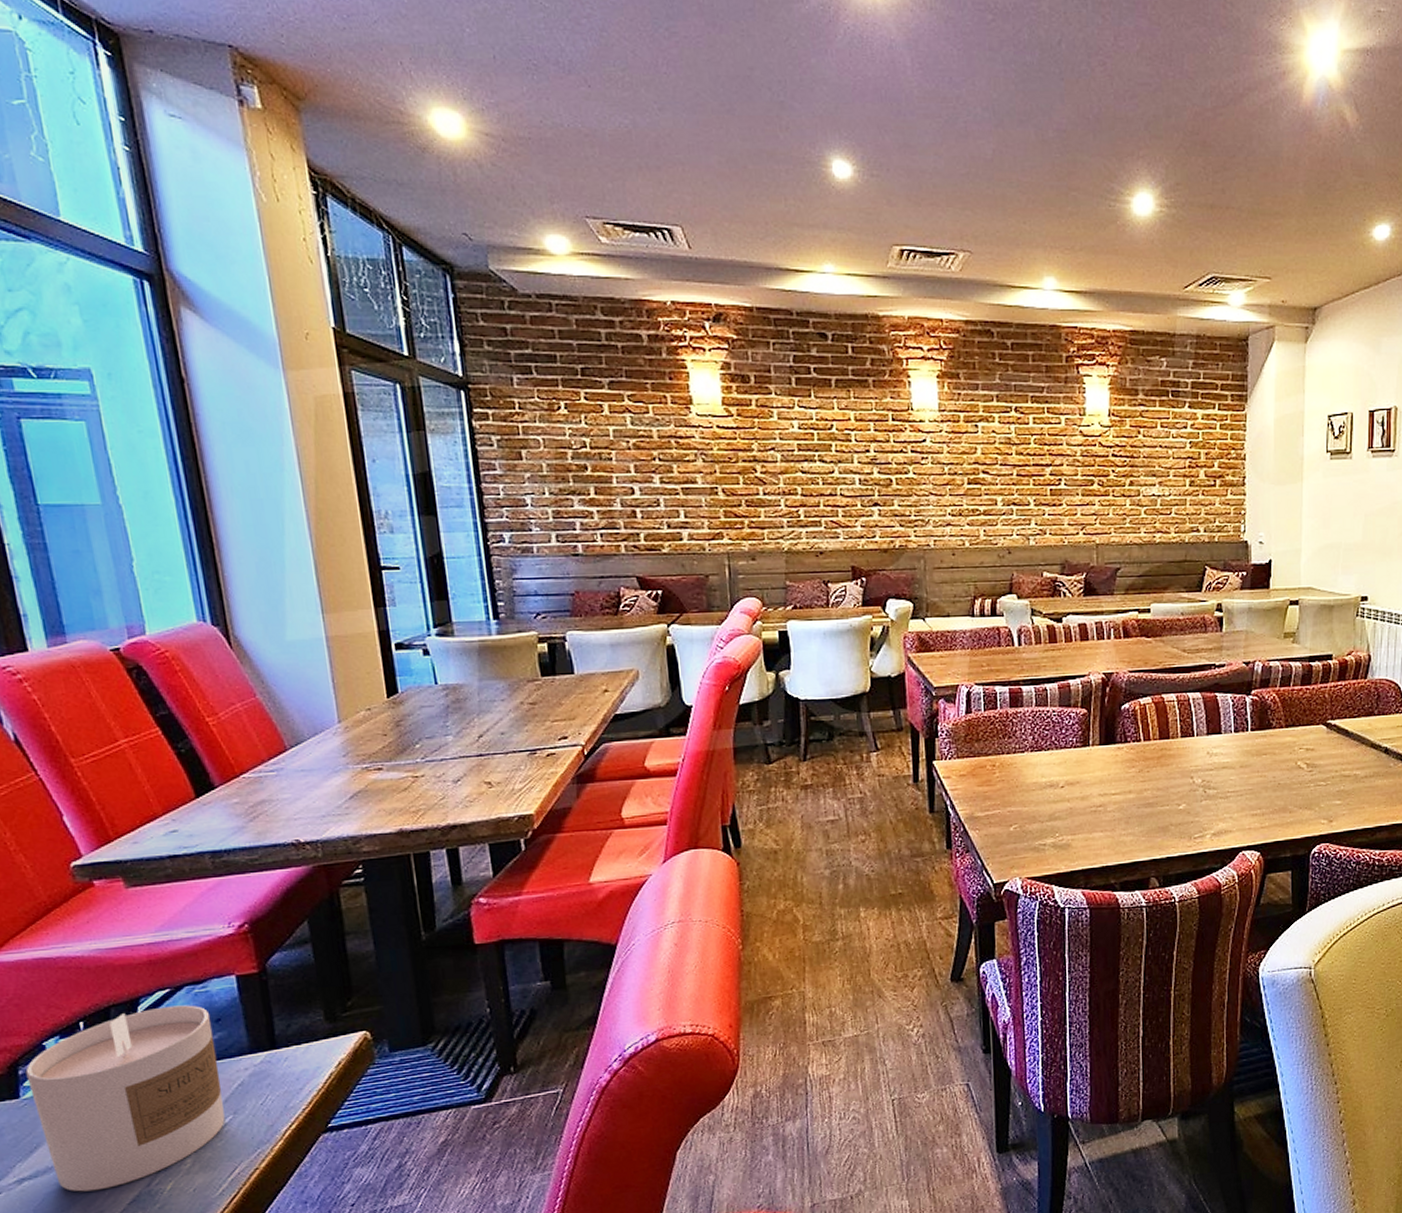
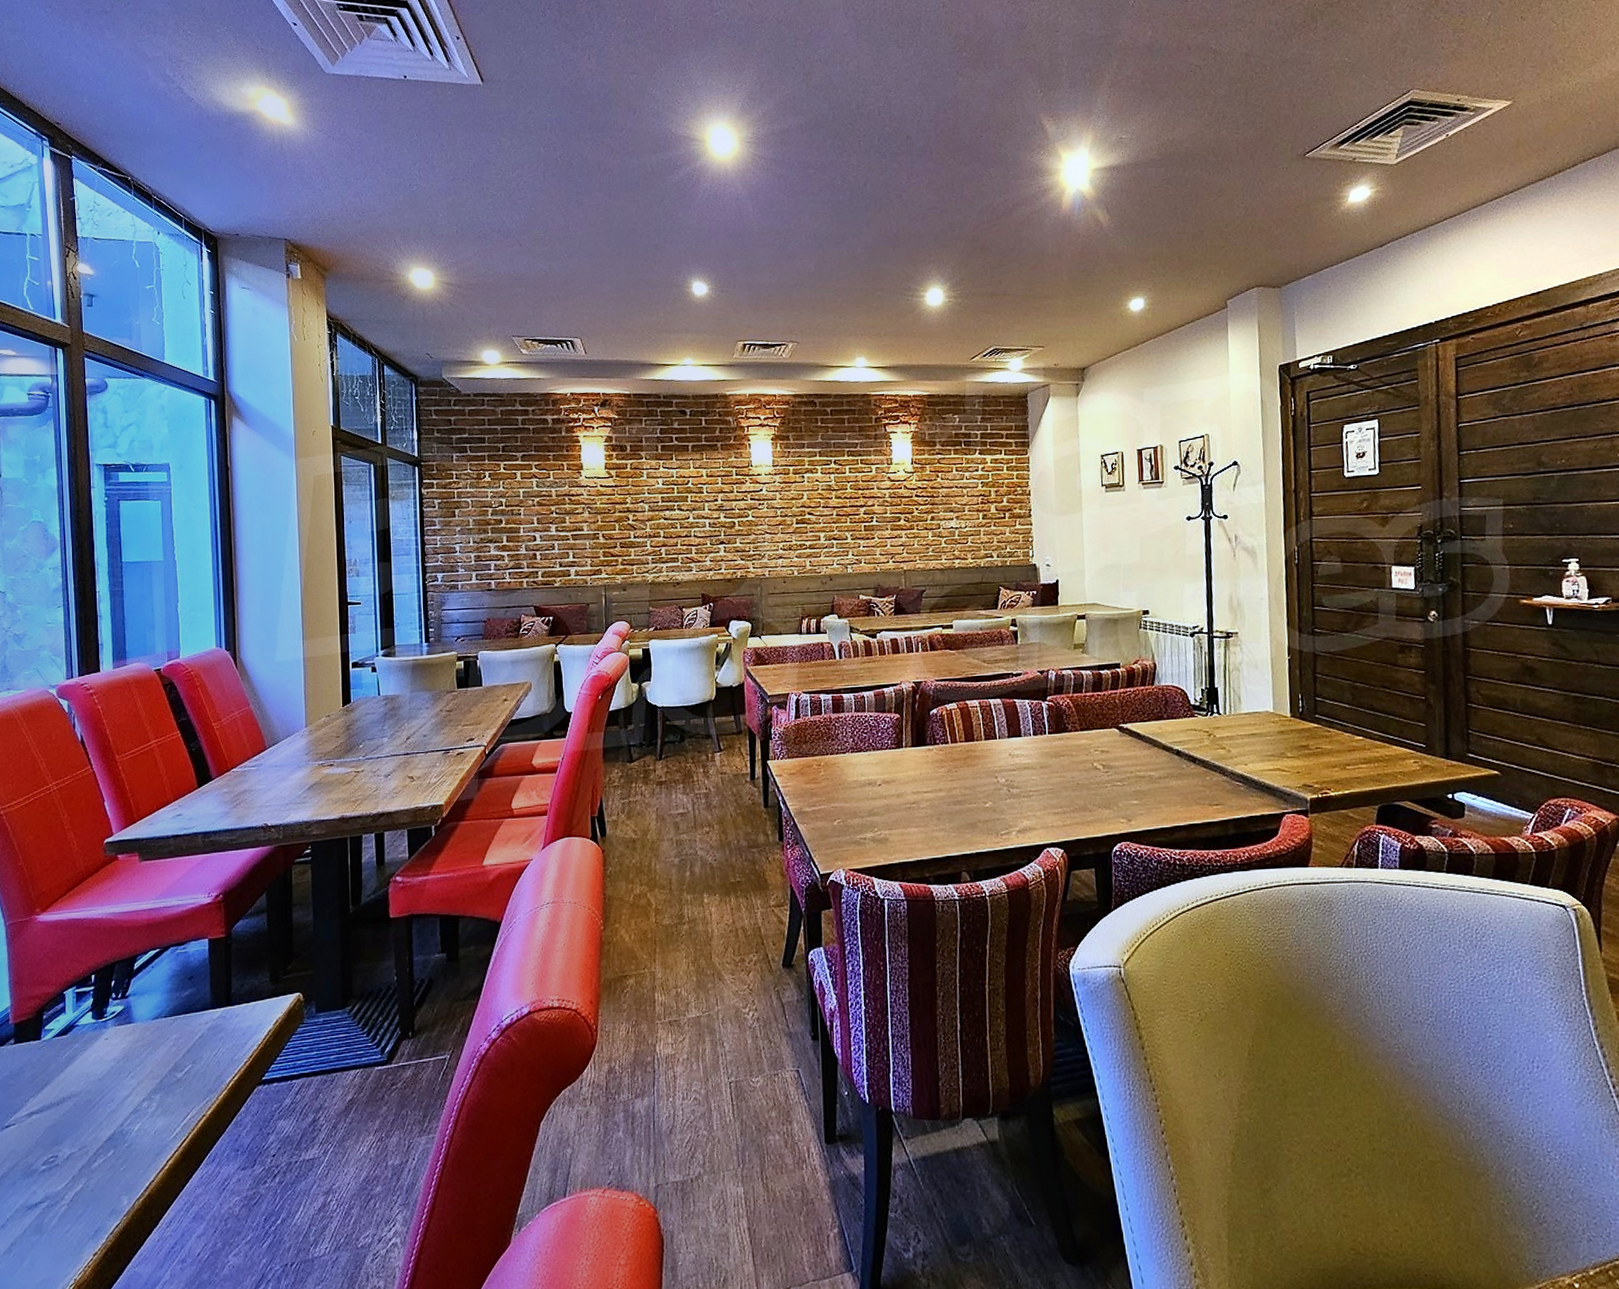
candle: present [25,1005,225,1192] -> none [48,963,187,1128]

